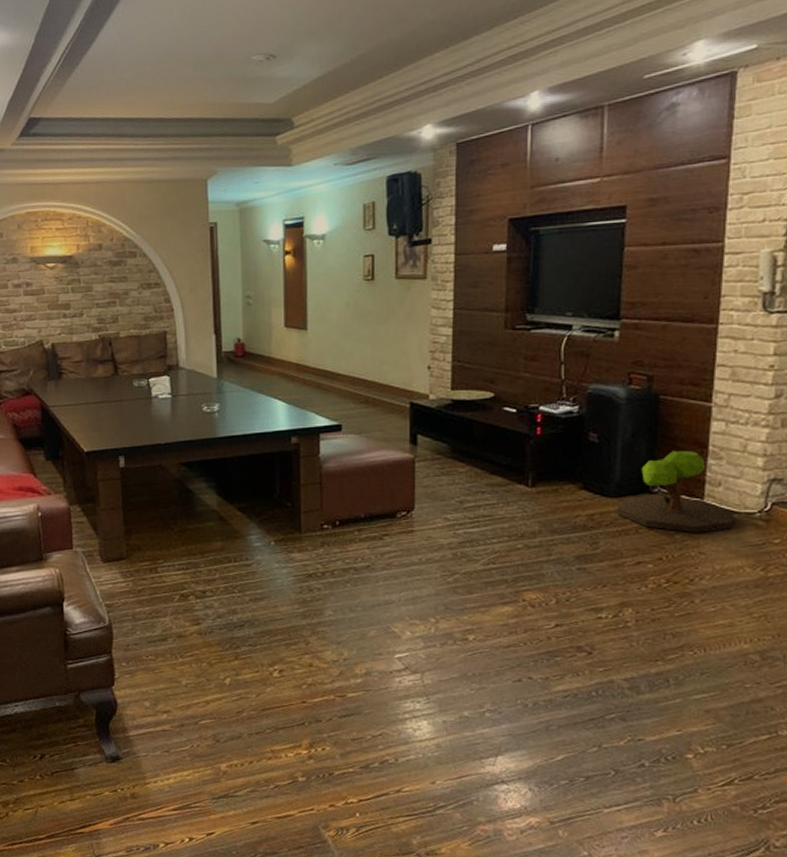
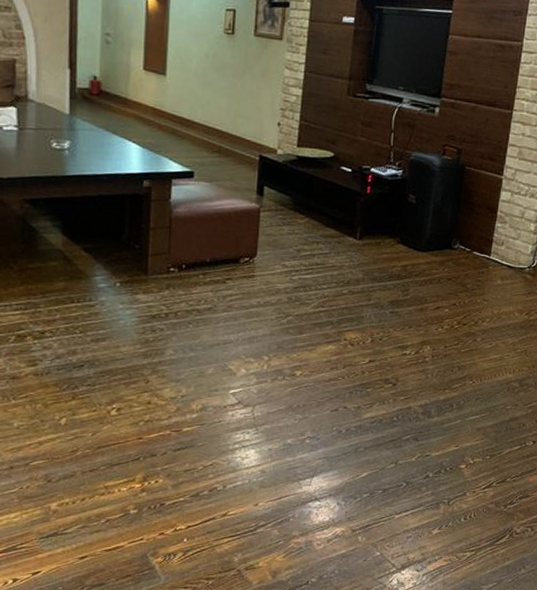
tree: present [618,450,733,533] -> none [426,213,511,283]

